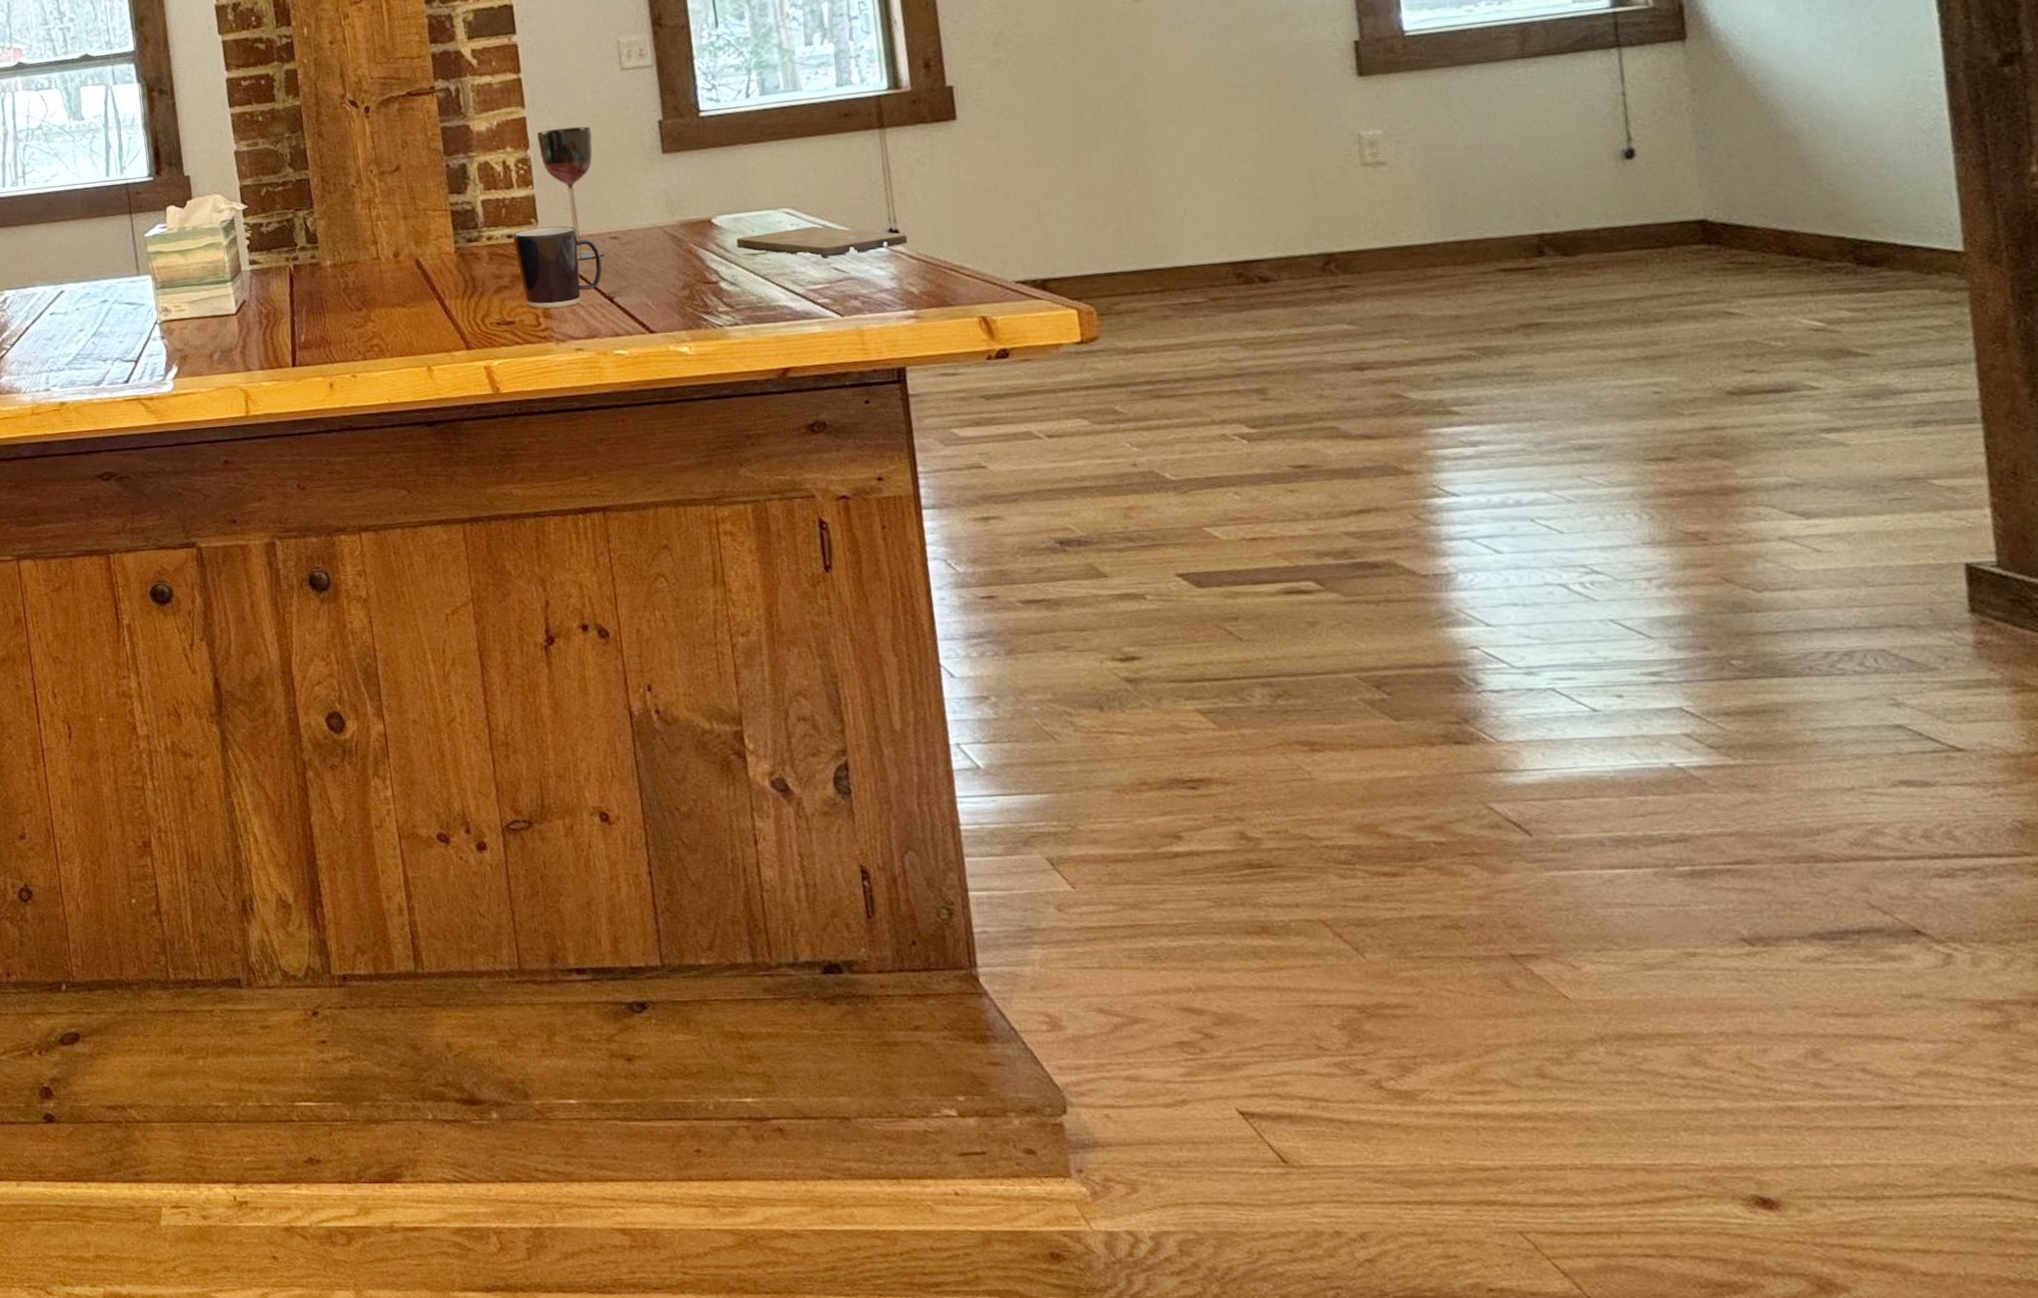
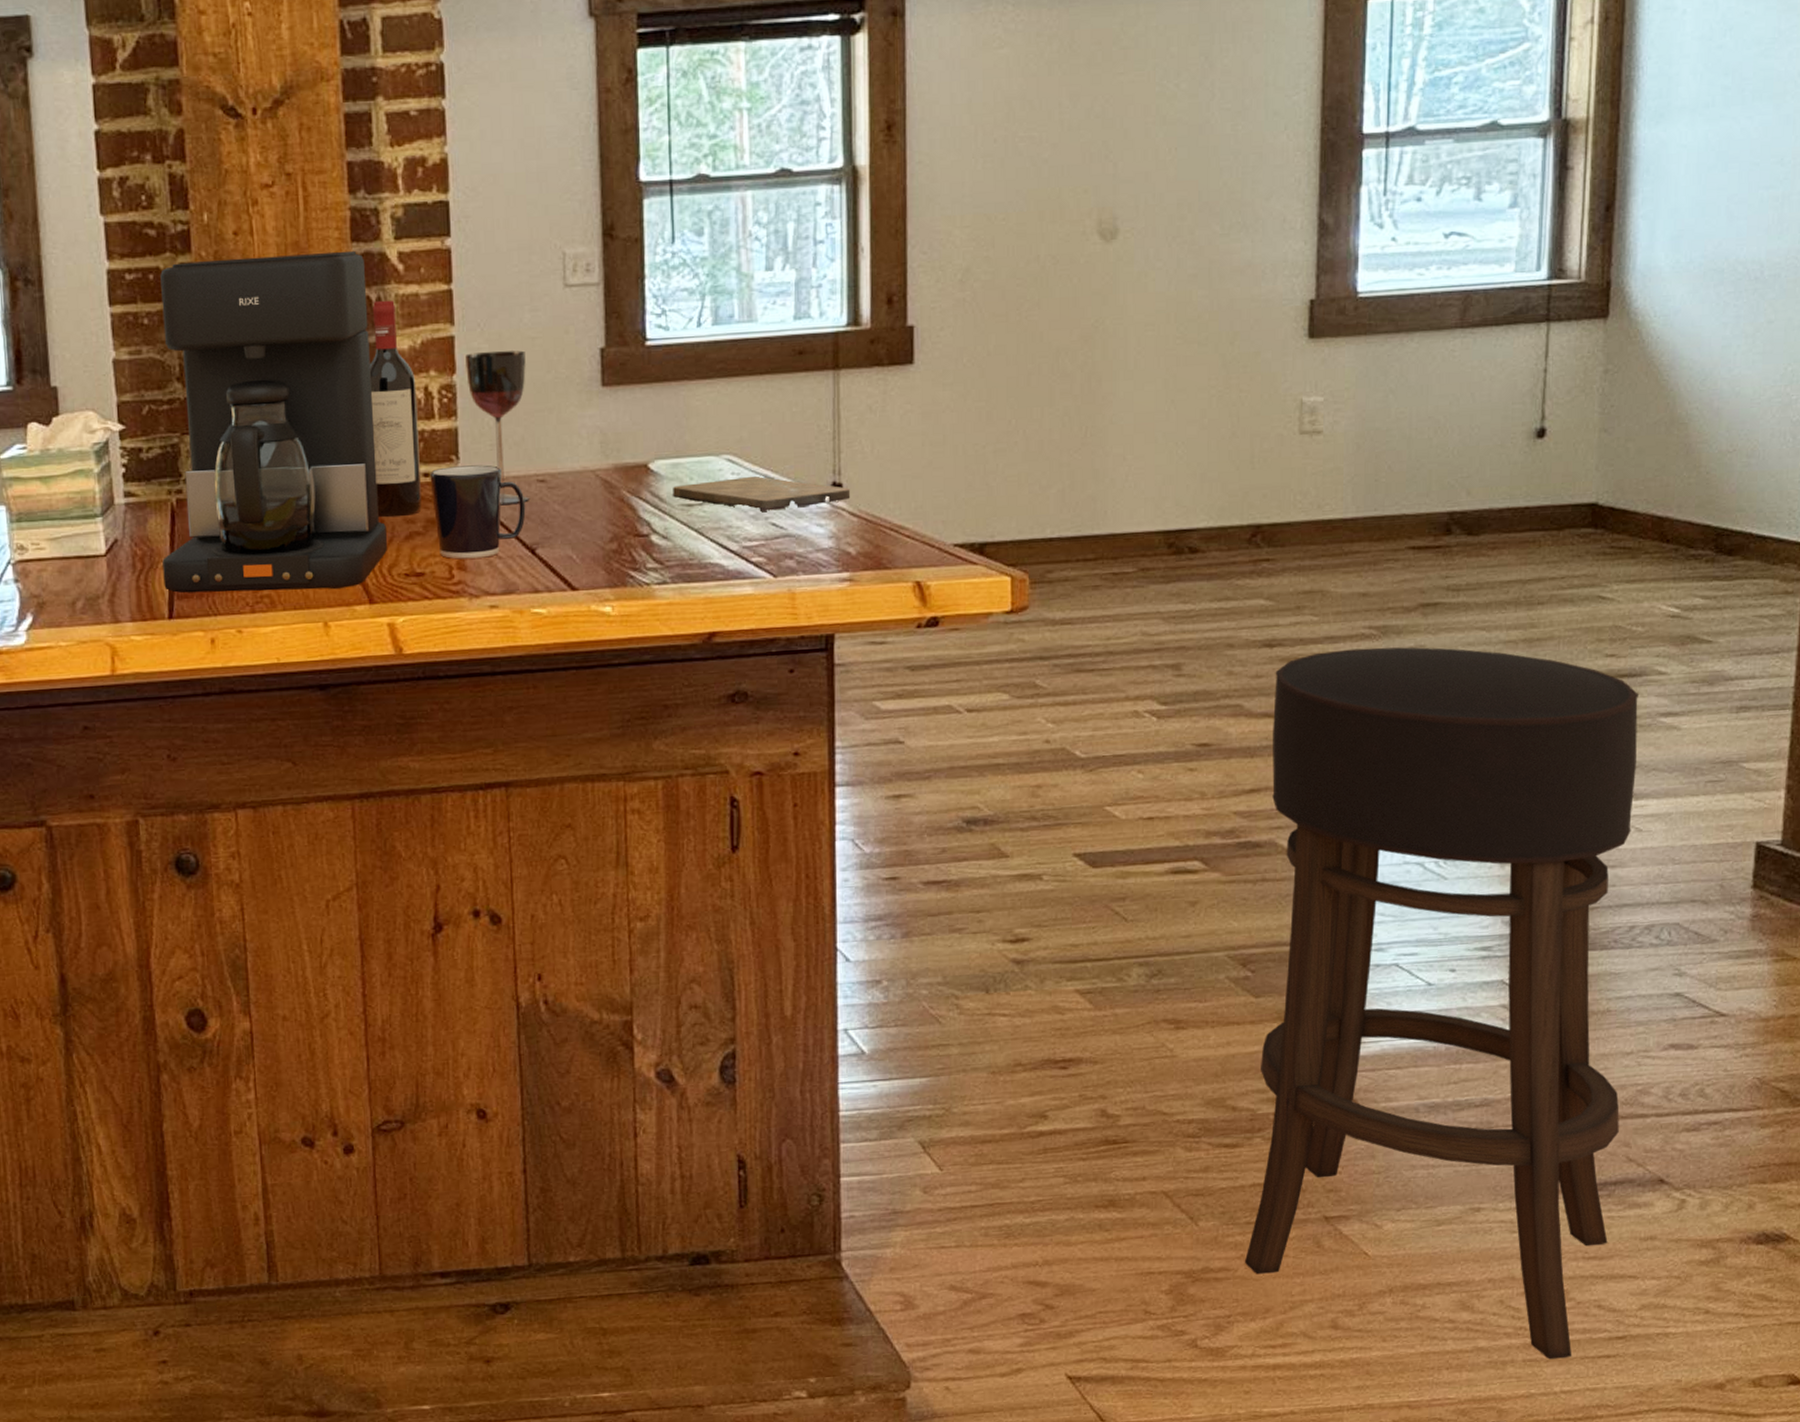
coffee maker: none [270,50,479,345] -> present [160,250,387,593]
wine bottle: none [452,89,508,275] -> present [369,300,422,518]
bar stool: none [1369,367,1862,1126] -> present [1245,647,1638,1358]

